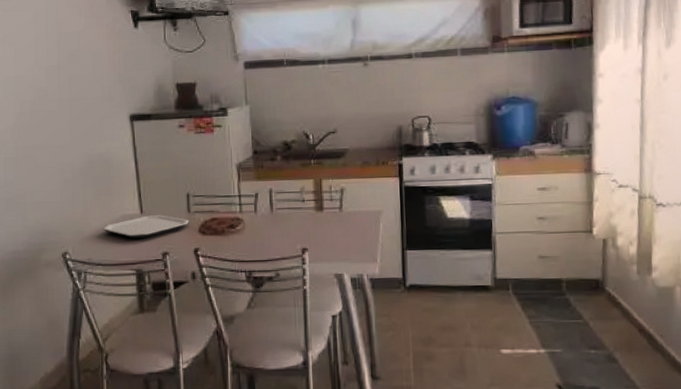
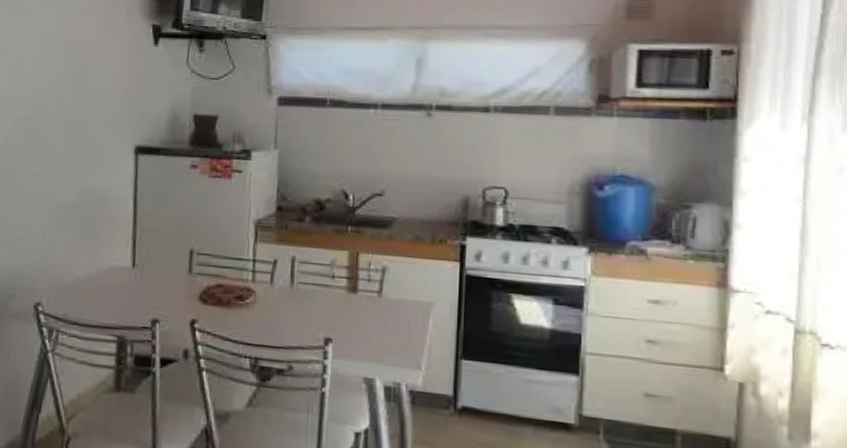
plate: present [103,215,189,239] -> none [86,270,189,299]

